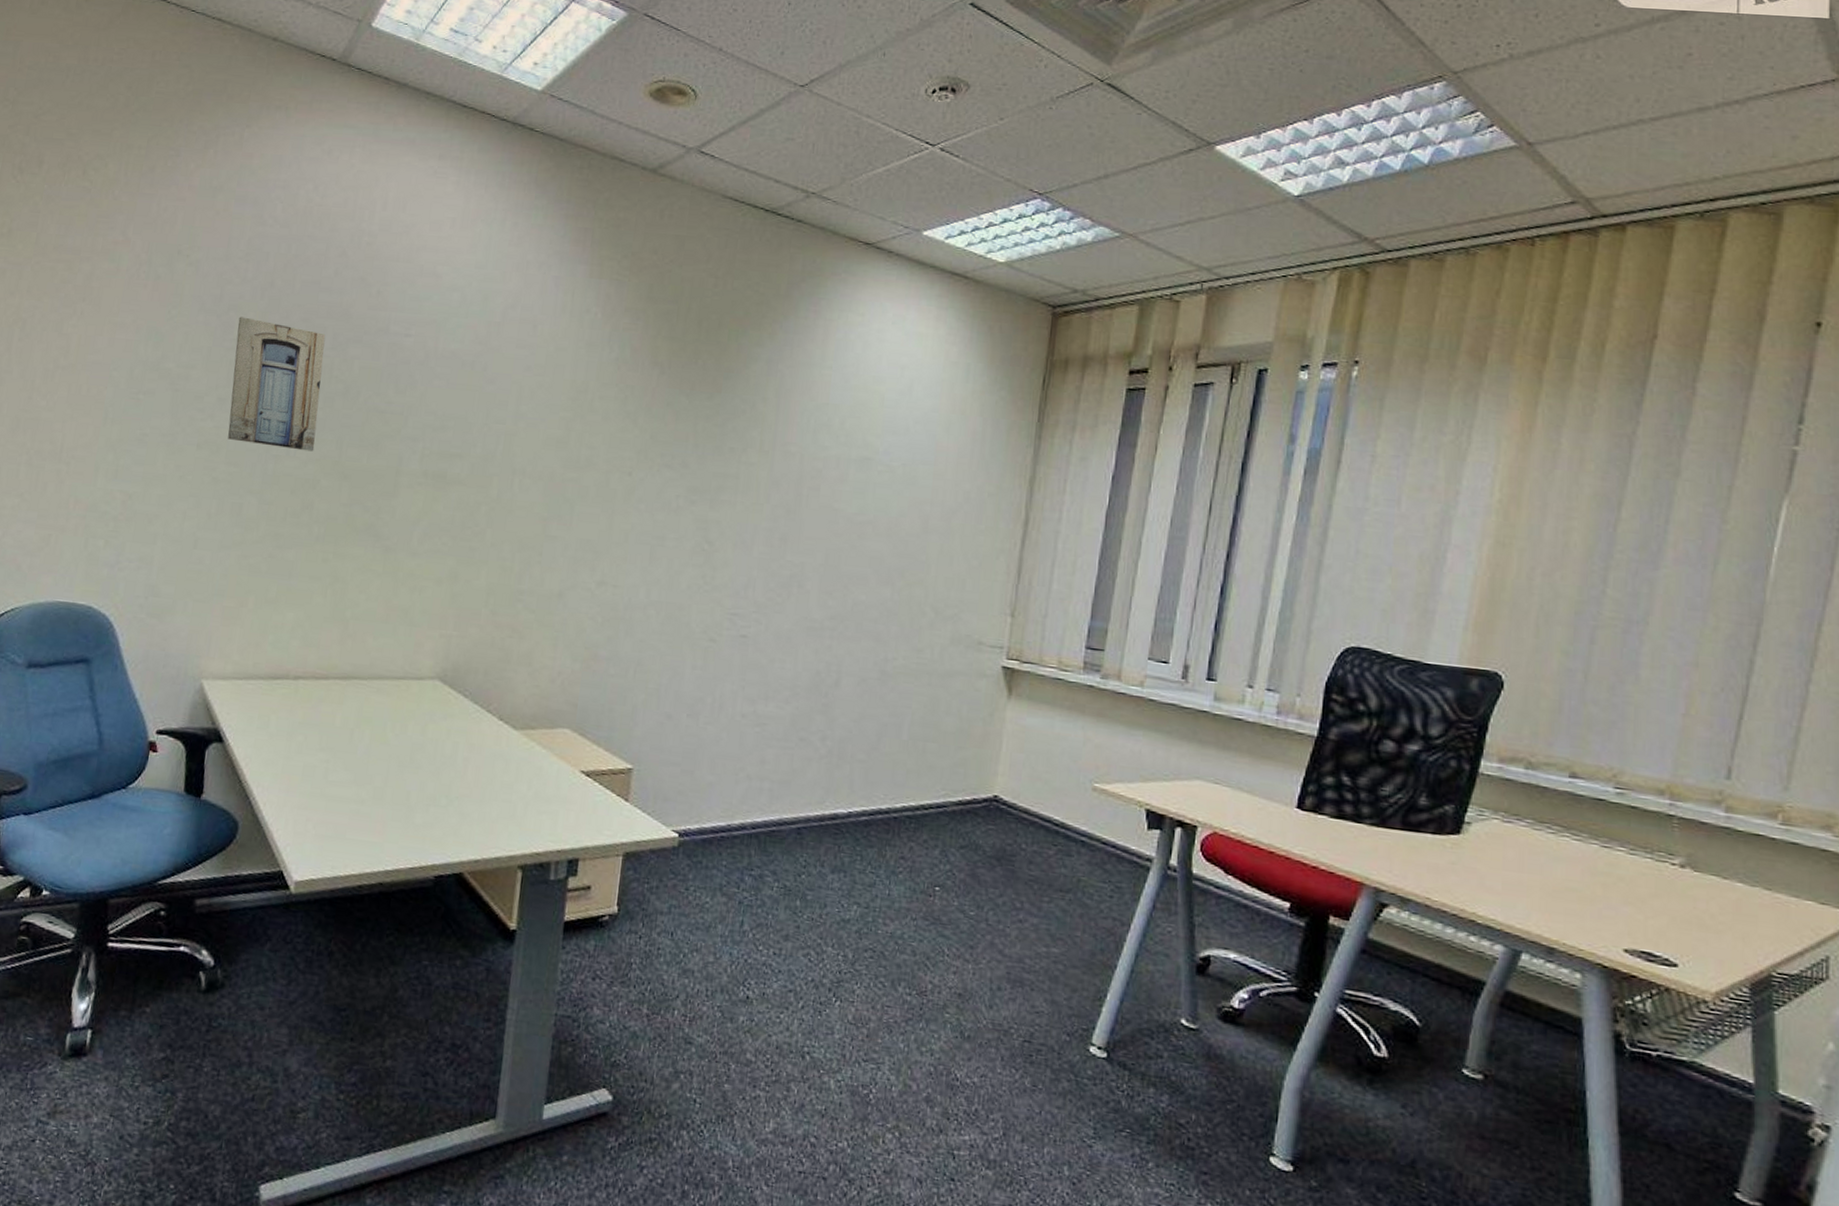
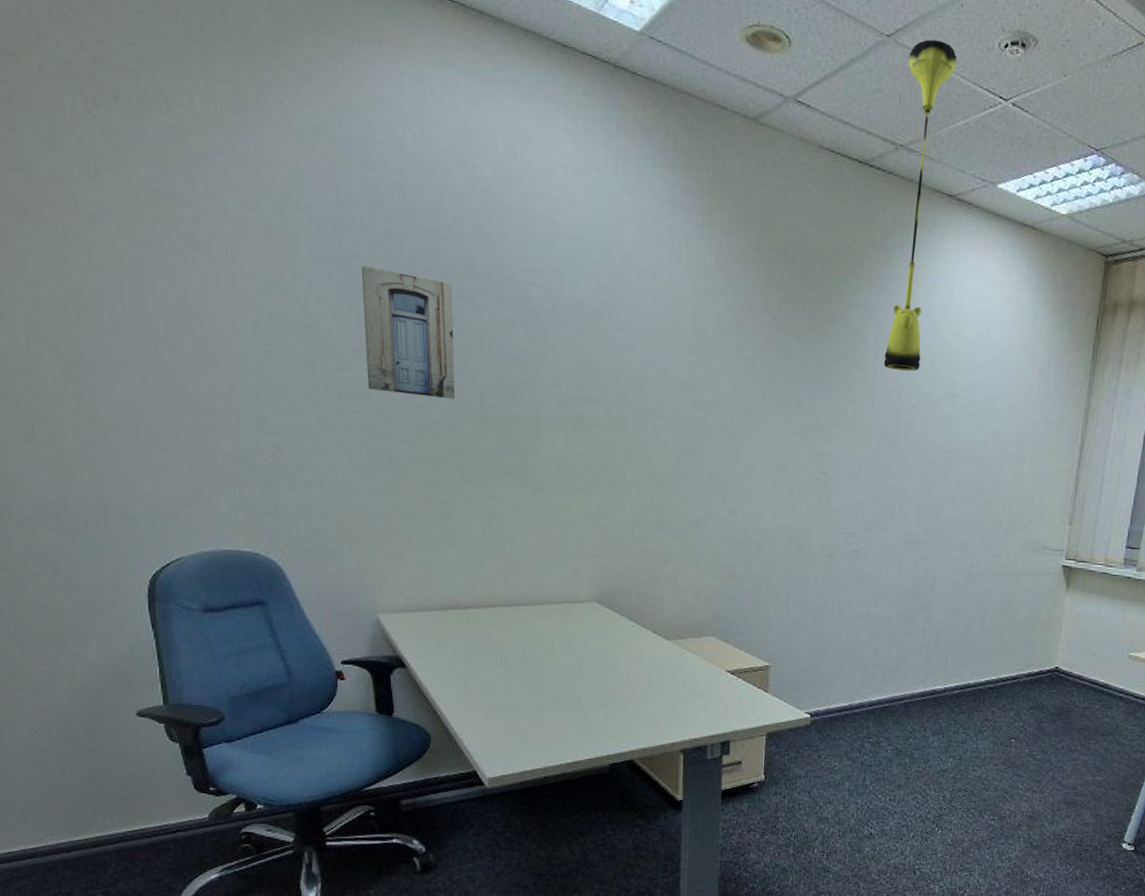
pendant light: none [785,88,878,432] -> present [883,39,957,371]

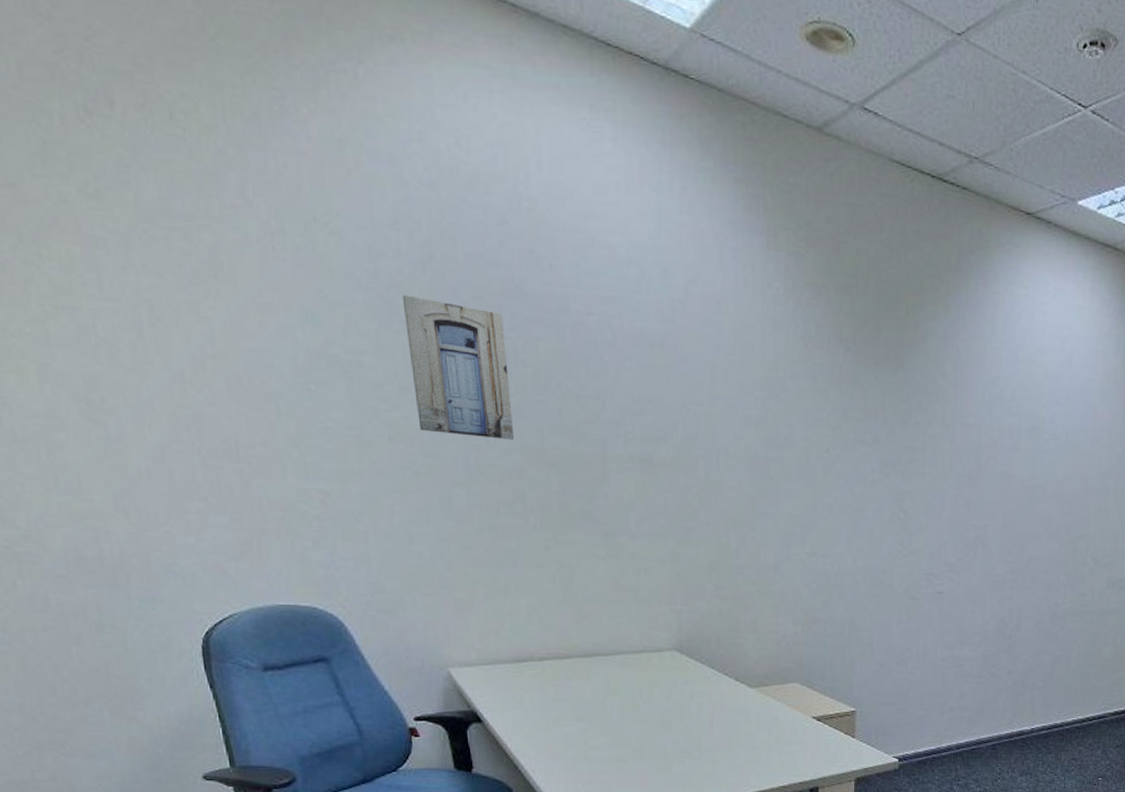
pendant light: present [883,39,957,371] -> none [963,38,1033,404]

